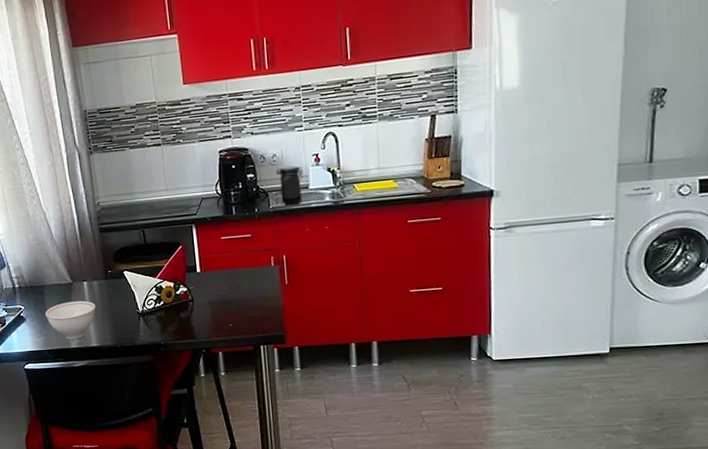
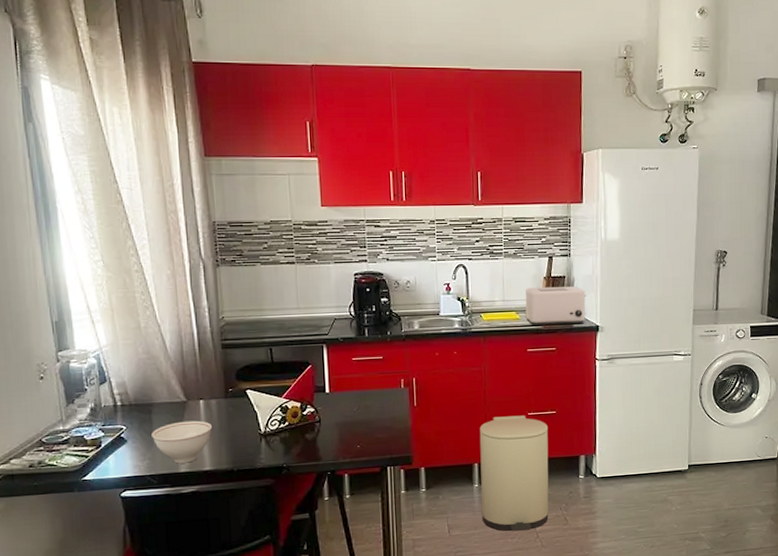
jar: present [276,165,303,205] -> none [410,292,435,330]
pedal bin: none [355,292,436,414] -> present [479,415,549,531]
toaster: none [404,147,478,195] -> present [525,286,587,326]

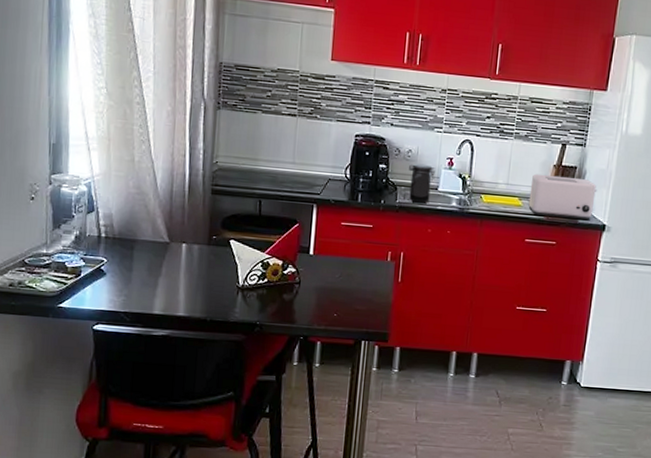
bowl: present [151,420,213,464] -> none [131,262,192,306]
jar: none [410,292,435,330] -> present [409,163,435,203]
pedal bin: present [479,415,549,531] -> none [452,305,536,430]

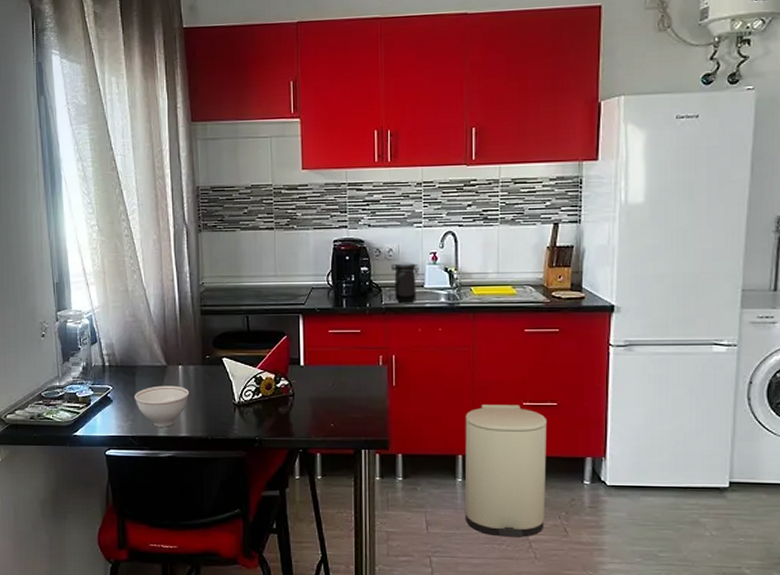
bowl: none [131,262,192,306] -> present [134,385,190,427]
pedal bin: none [452,305,536,430] -> present [464,404,548,537]
toaster: present [528,173,597,221] -> none [523,257,600,303]

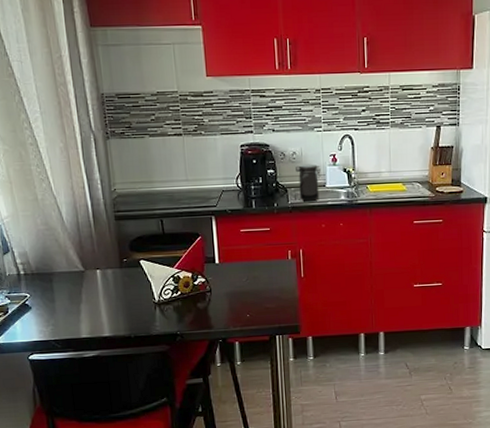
bowl: present [134,385,190,427] -> none [53,289,110,330]
pedal bin: present [464,404,548,537] -> none [365,287,434,399]

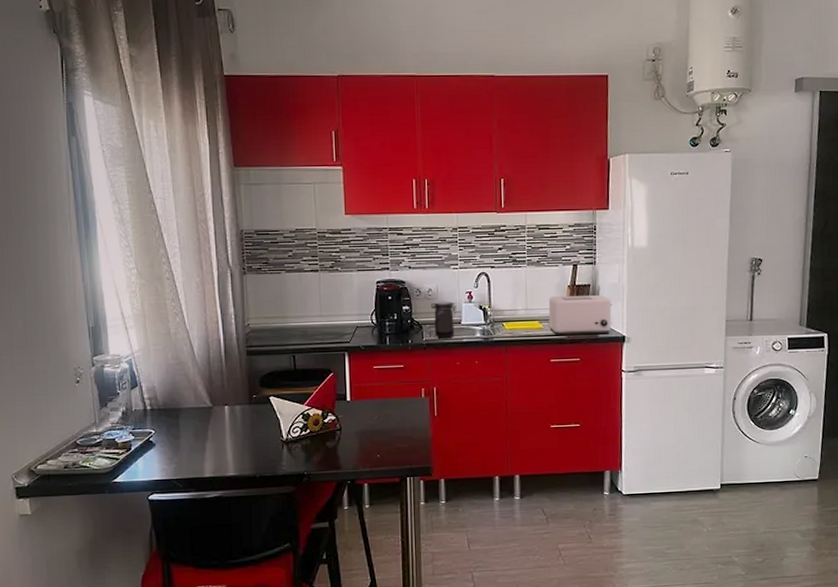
toaster: none [412,157,475,198] -> present [548,295,612,336]

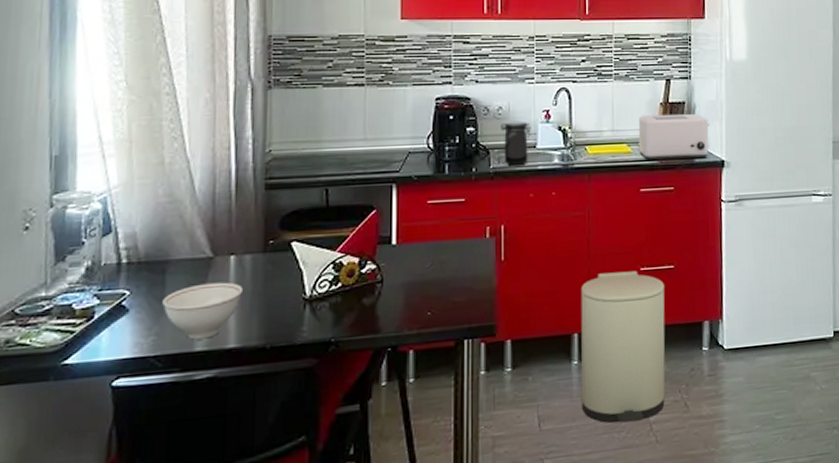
bowl: none [178,426,237,469] -> present [162,282,244,340]
pedal bin: none [500,427,572,548] -> present [580,270,666,423]

